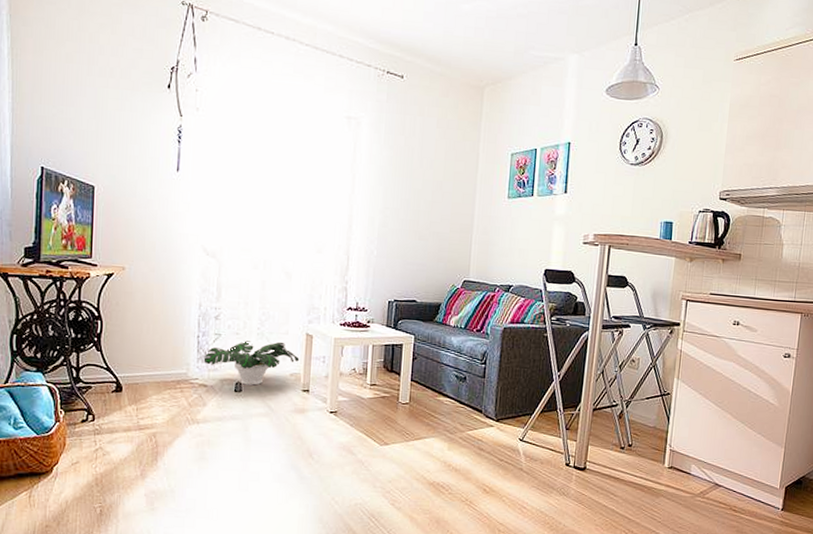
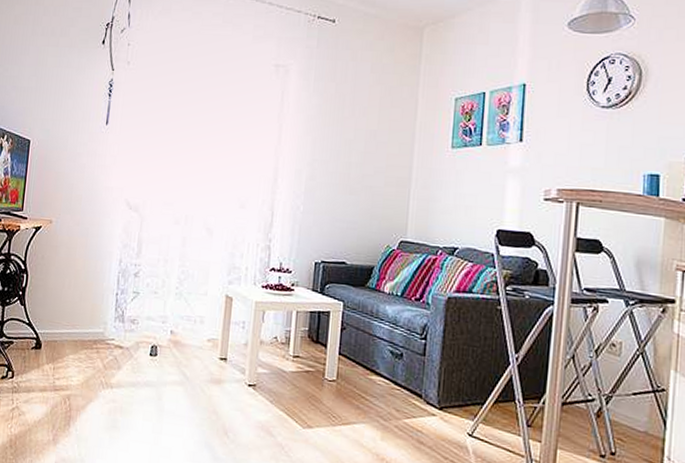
potted plant: present [203,341,300,386] -> none [120,300,218,350]

